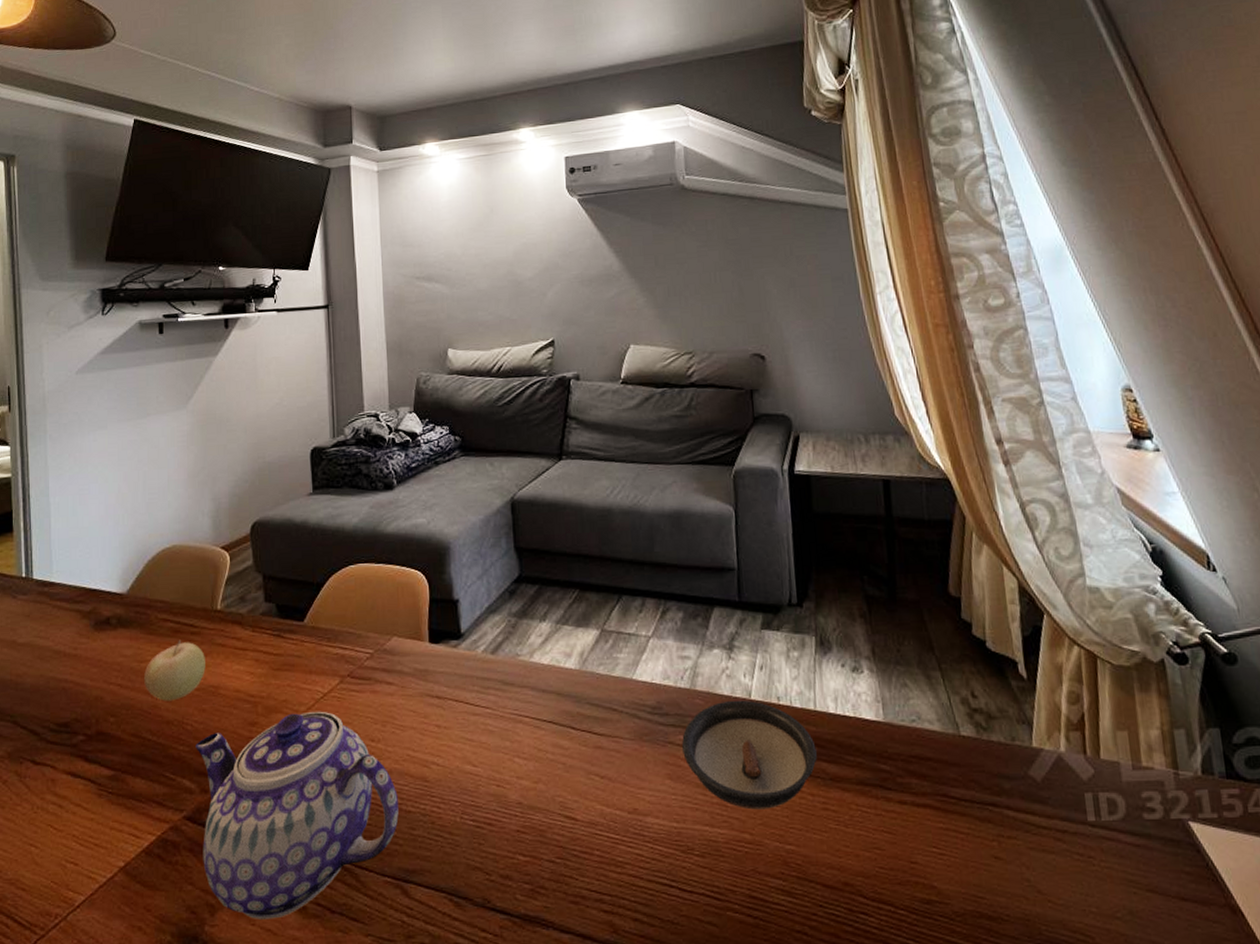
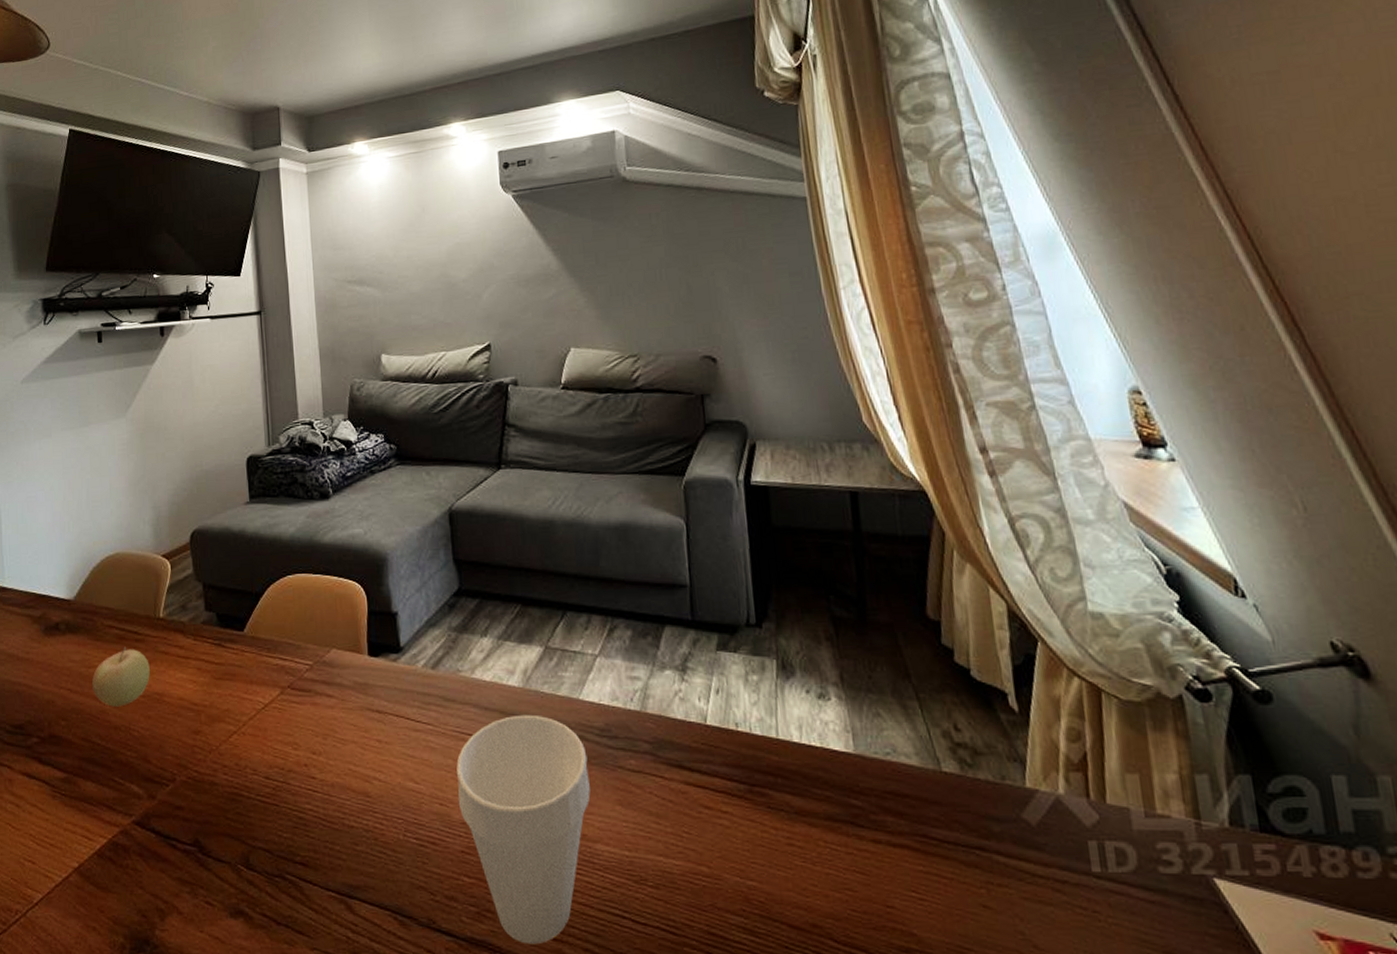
teapot: present [195,711,399,919] -> none [142,721,342,927]
cup: none [513,695,642,918] -> present [456,714,591,945]
saucer: present [682,700,817,810] -> none [632,725,780,842]

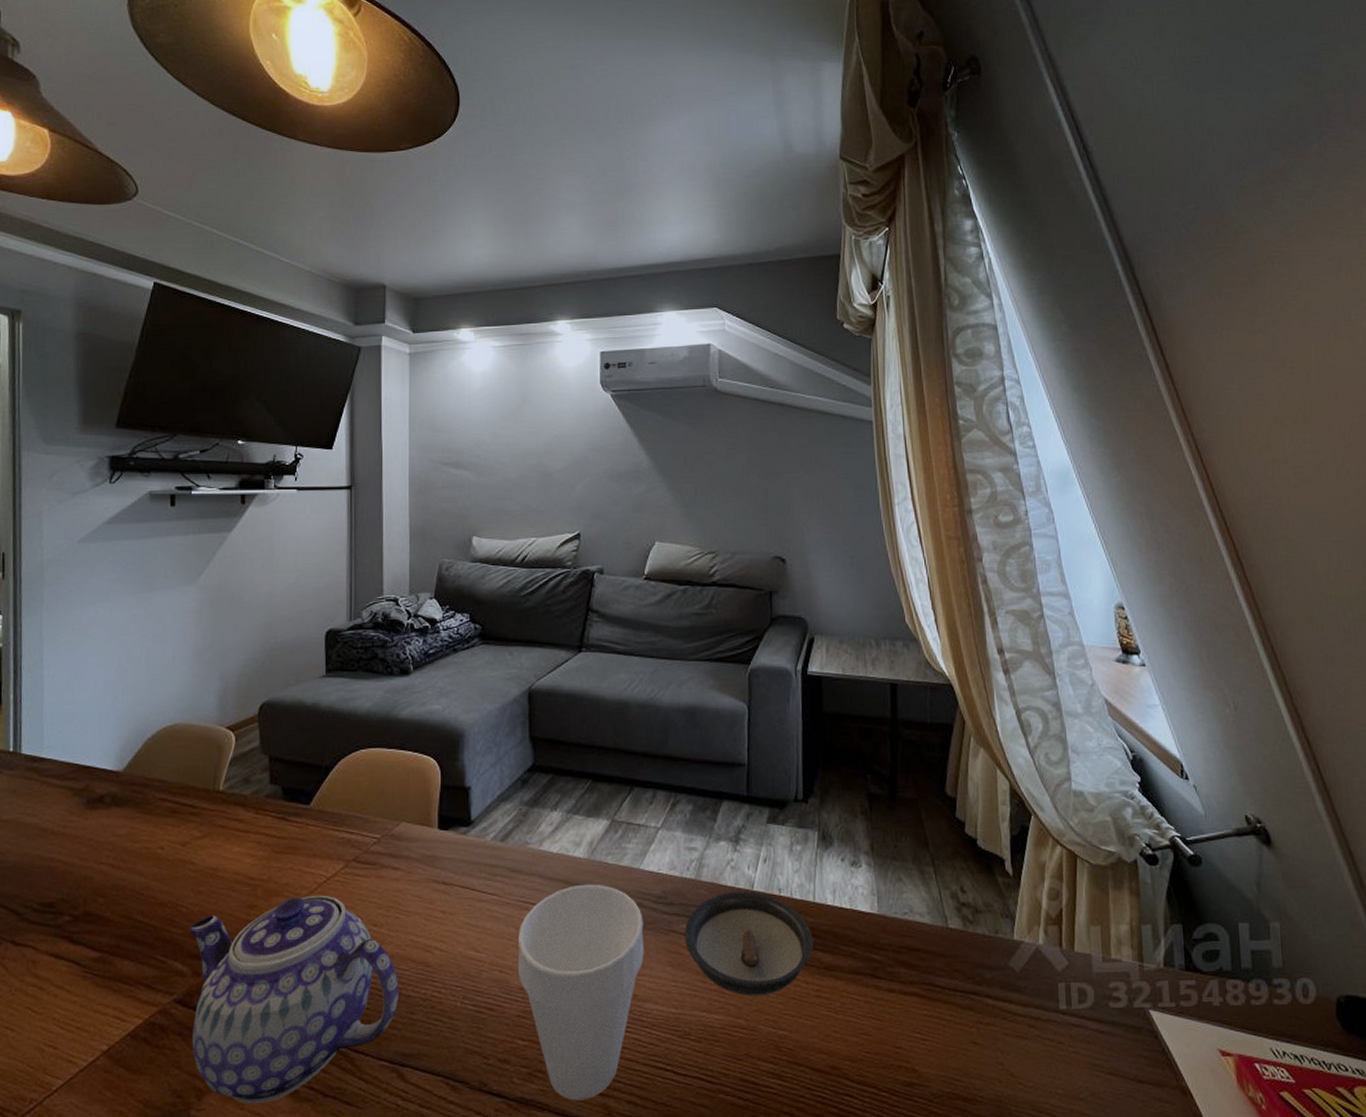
fruit: present [92,646,150,707] -> none [138,820,204,882]
teapot: none [142,721,342,927] -> present [189,895,398,1103]
saucer: none [632,725,780,842] -> present [685,891,813,997]

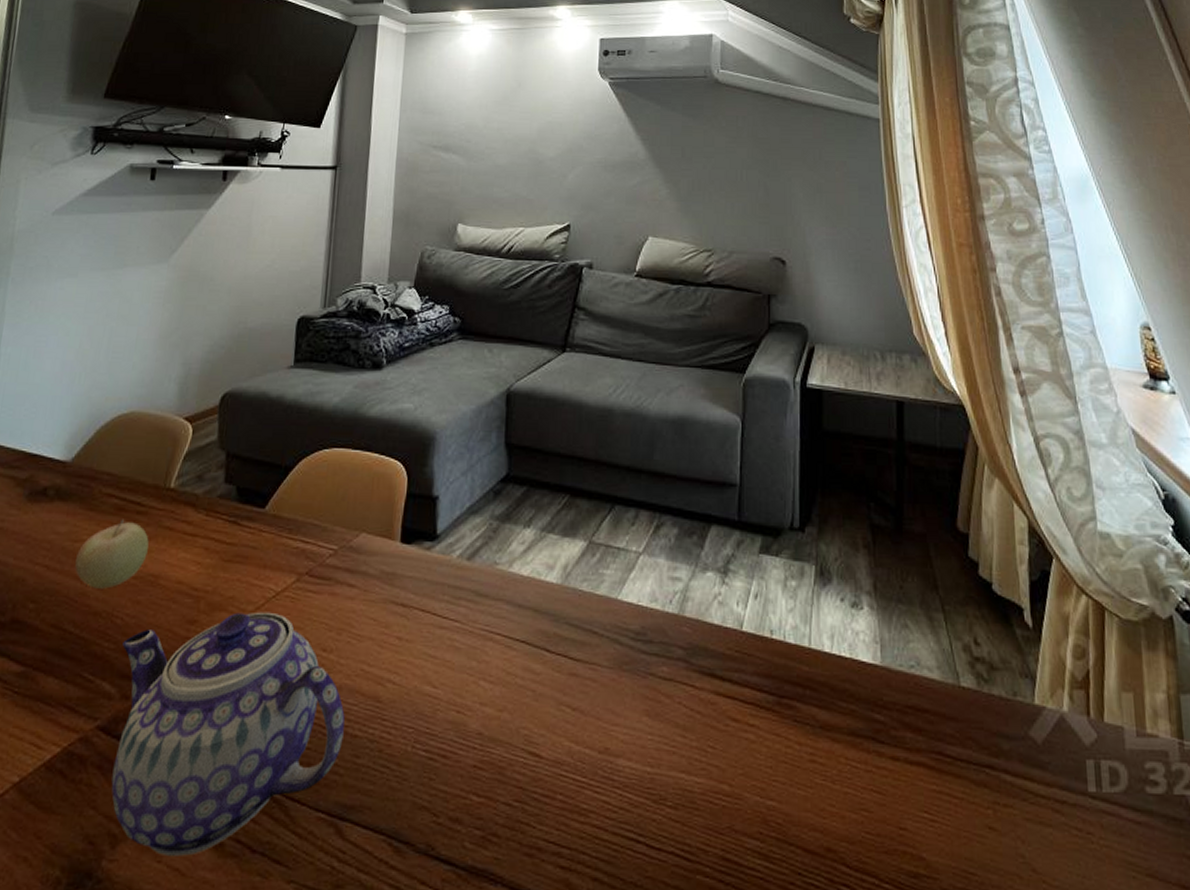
fruit: none [138,820,204,882] -> present [75,519,149,589]
cup: present [517,884,644,1101] -> none [476,614,619,874]
saucer: present [685,891,813,997] -> none [664,630,808,758]

